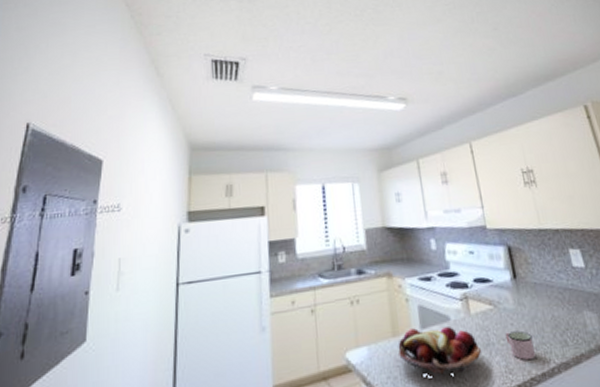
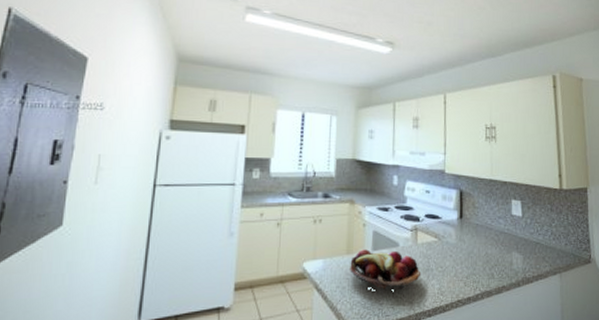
mug: present [505,330,537,361] -> none [443,262,466,286]

